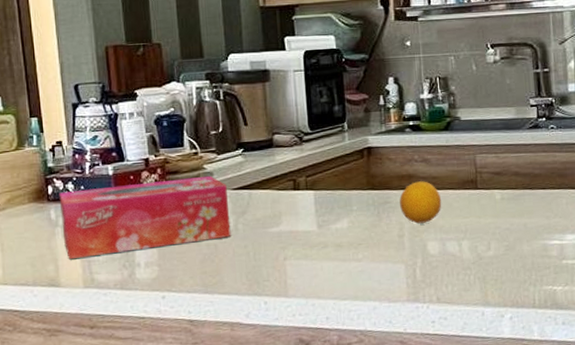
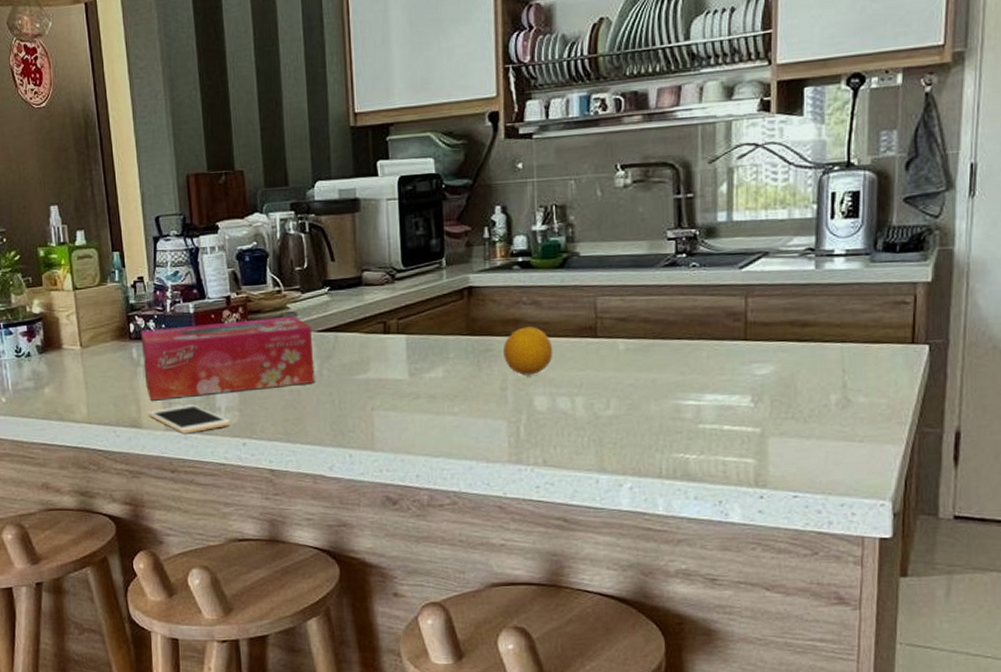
cell phone: none [66,261,150,290] -> present [148,404,231,434]

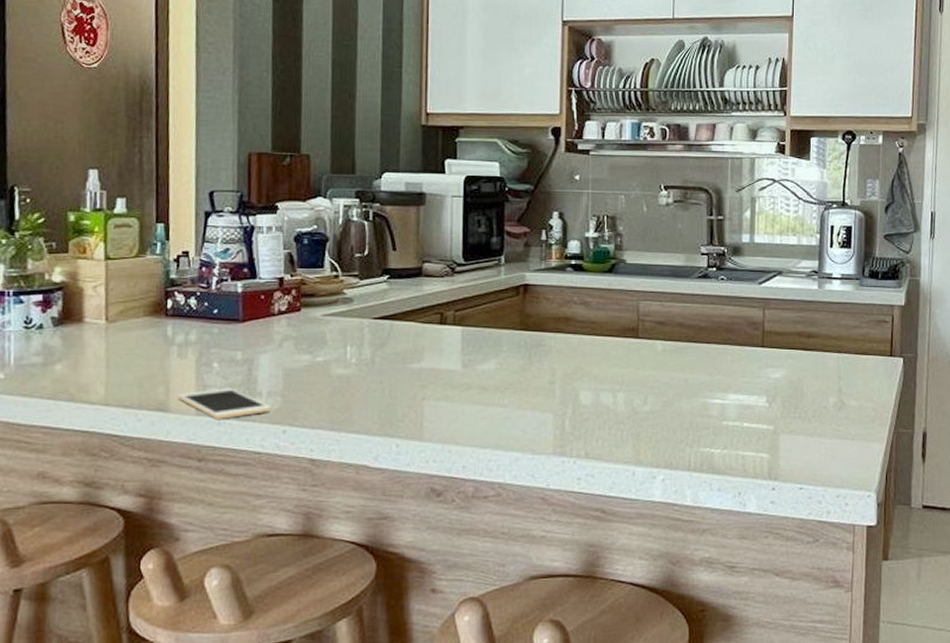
tissue box: present [140,316,315,400] -> none [178,301,367,381]
fruit: present [503,327,553,375] -> none [554,325,599,371]

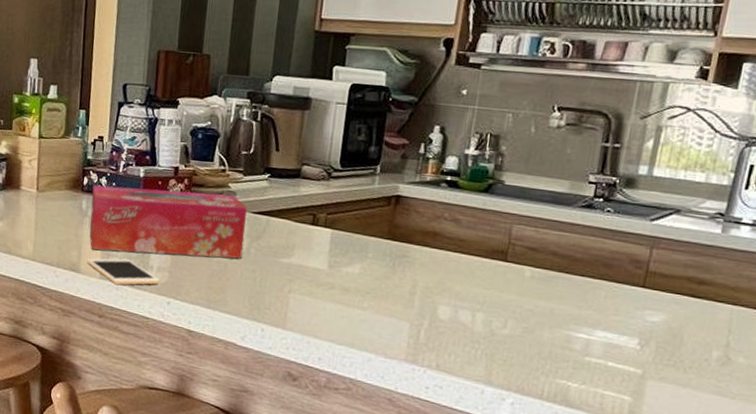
tissue box: none [178,301,367,381] -> present [89,185,247,259]

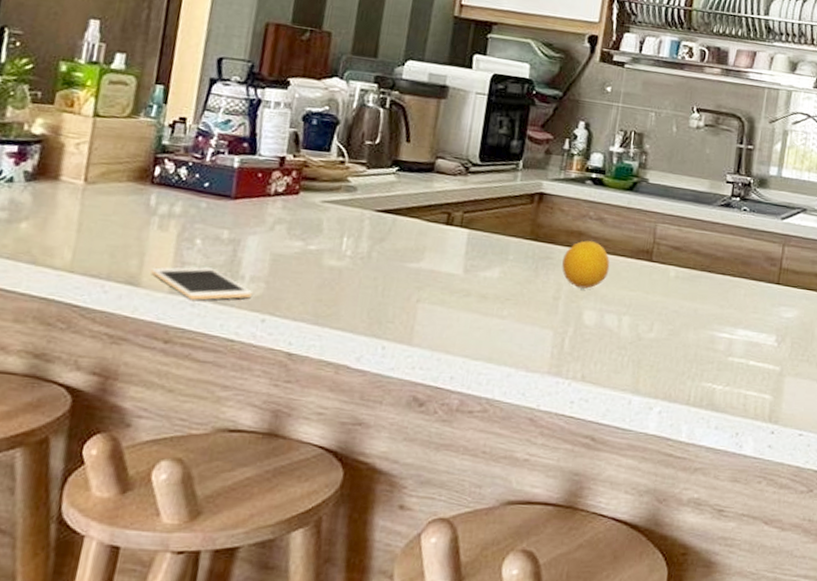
tissue box: present [89,185,247,259] -> none [157,176,370,265]
fruit: none [417,240,464,286] -> present [562,240,610,289]

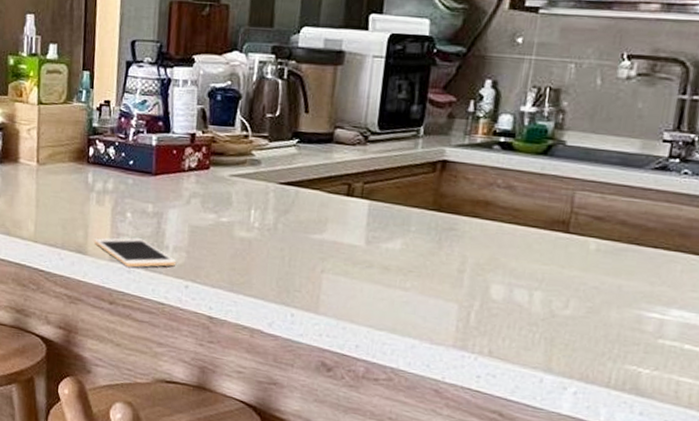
fruit: present [562,240,610,289] -> none [467,210,520,262]

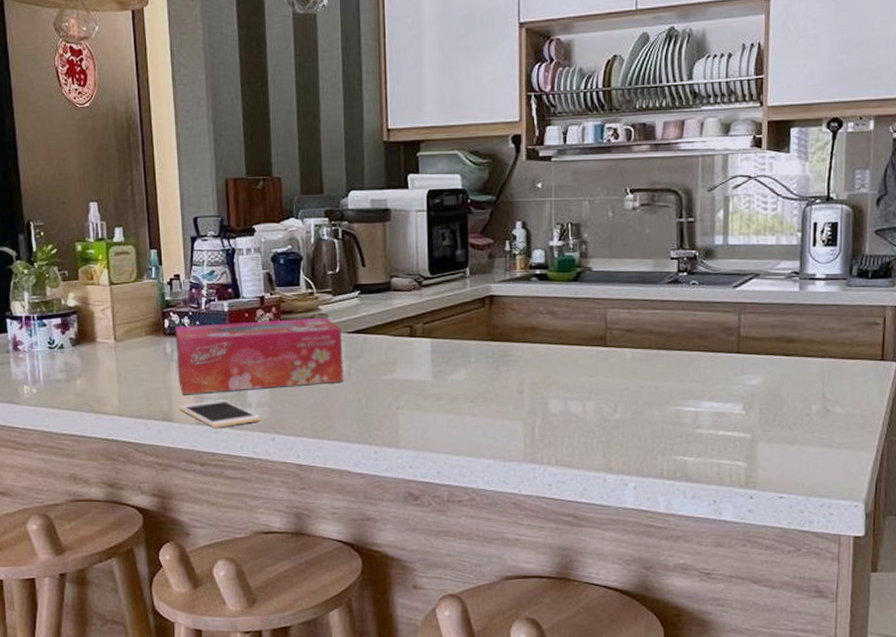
tissue box: none [97,156,273,236] -> present [175,317,344,394]

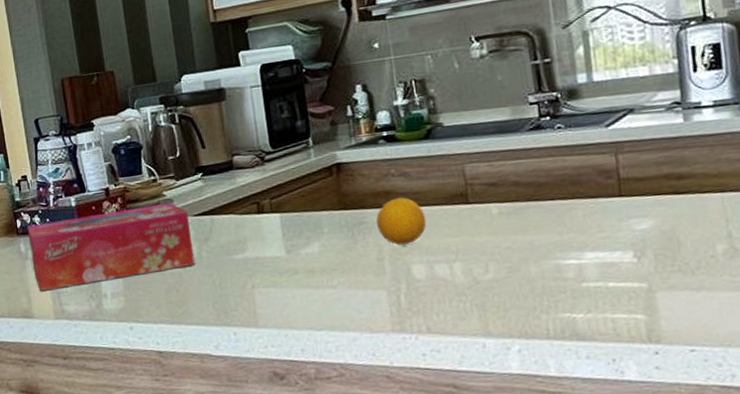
cell phone: present [179,399,261,428] -> none [38,292,118,321]
fruit: none [521,335,567,380] -> present [376,197,427,245]

